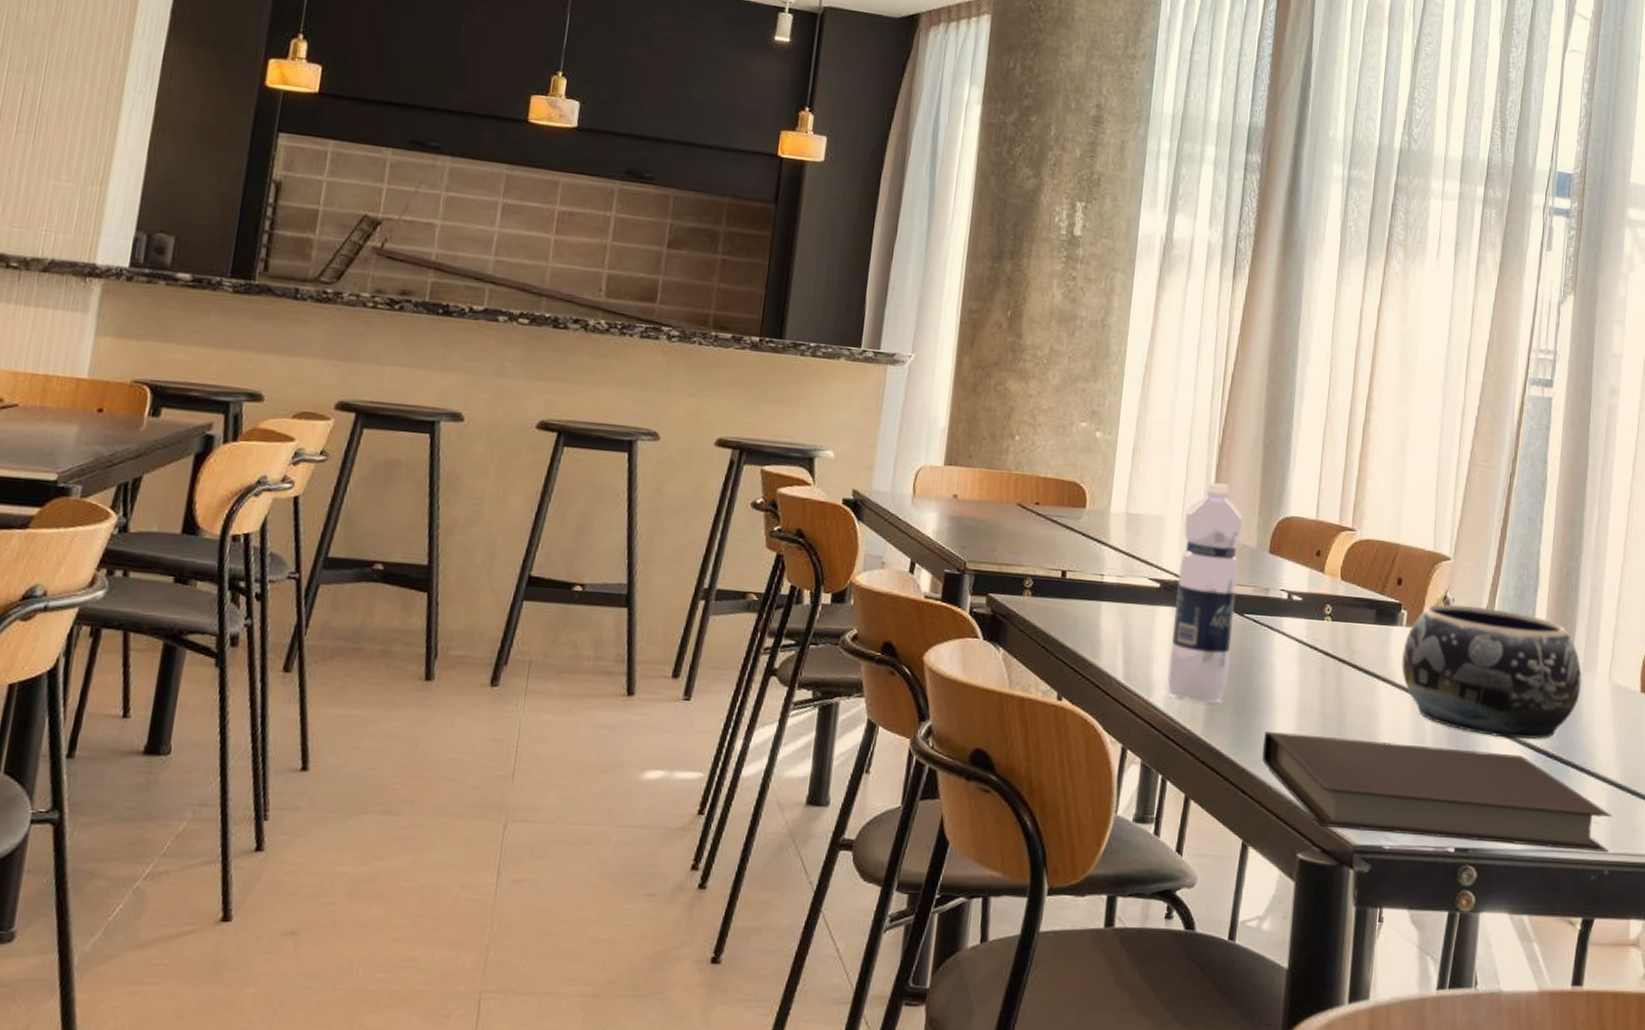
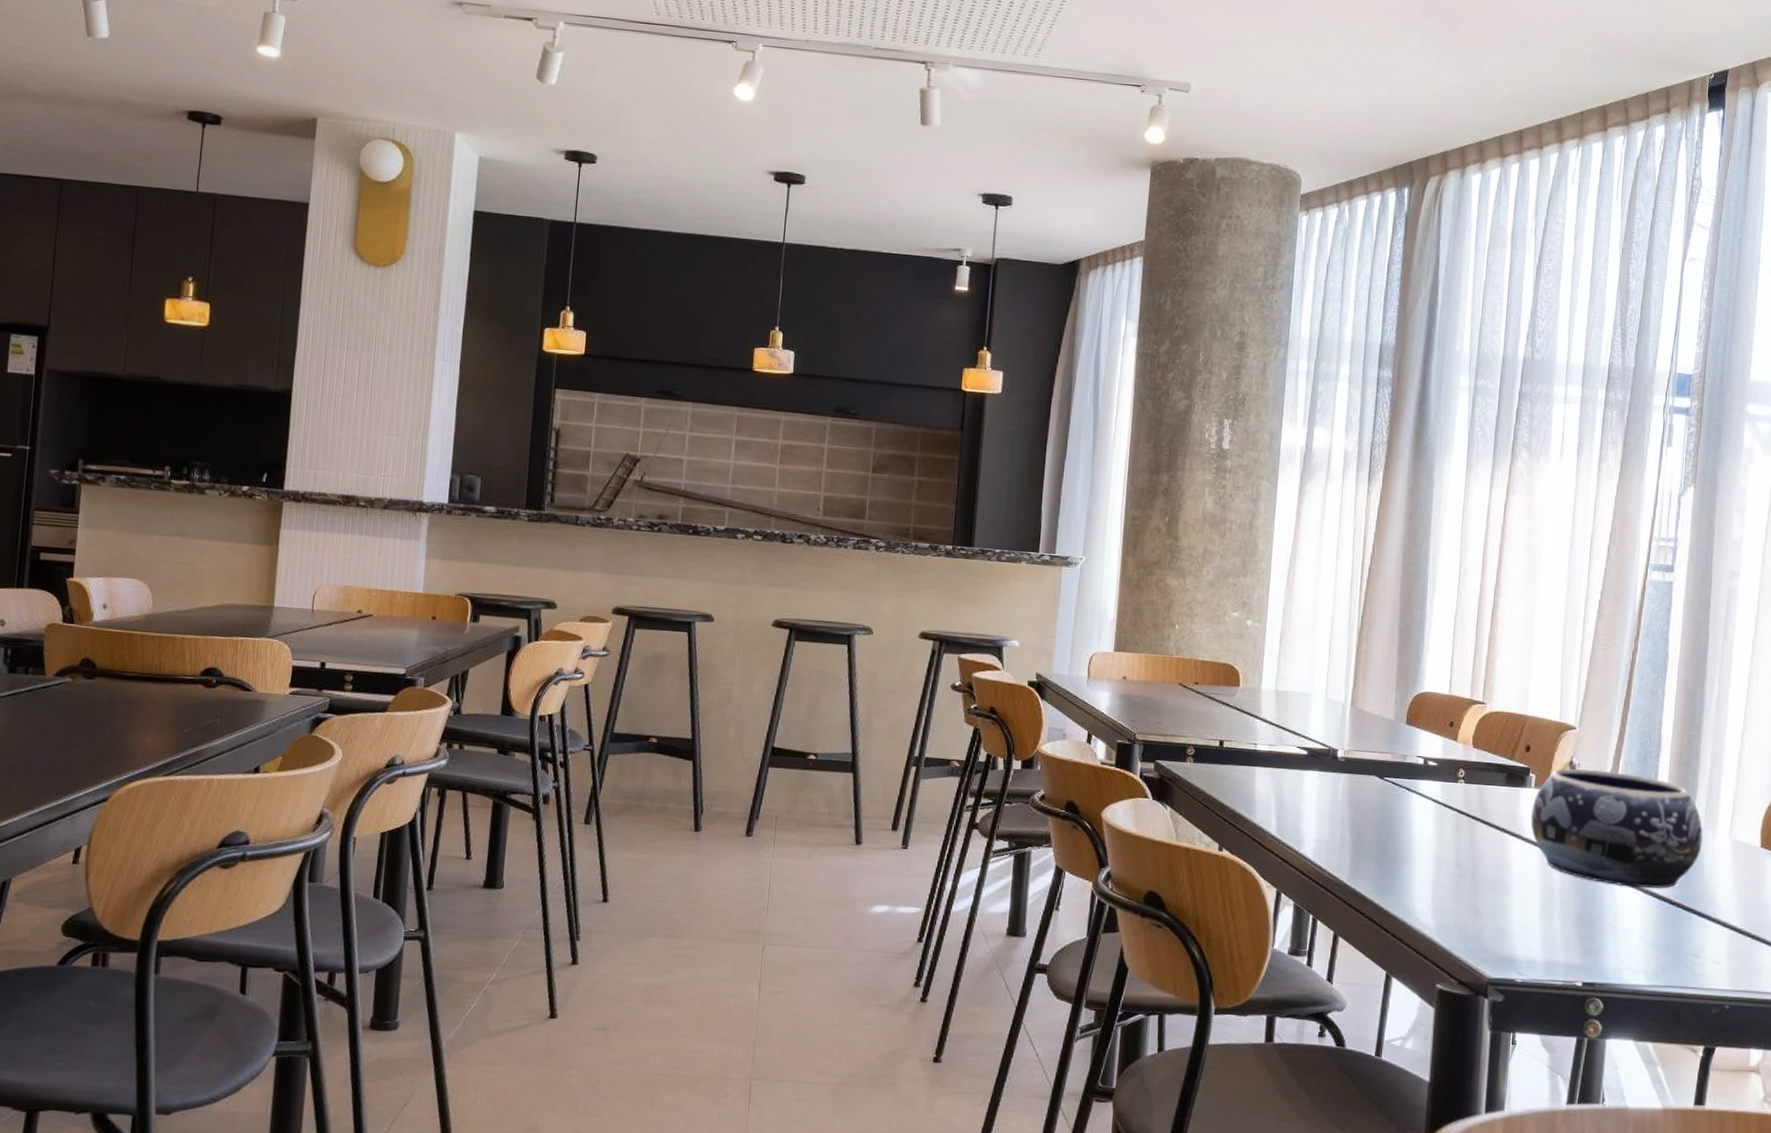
water bottle: present [1167,482,1244,704] -> none [1316,662,1382,855]
notebook: present [1262,732,1612,852] -> none [1402,879,1733,989]

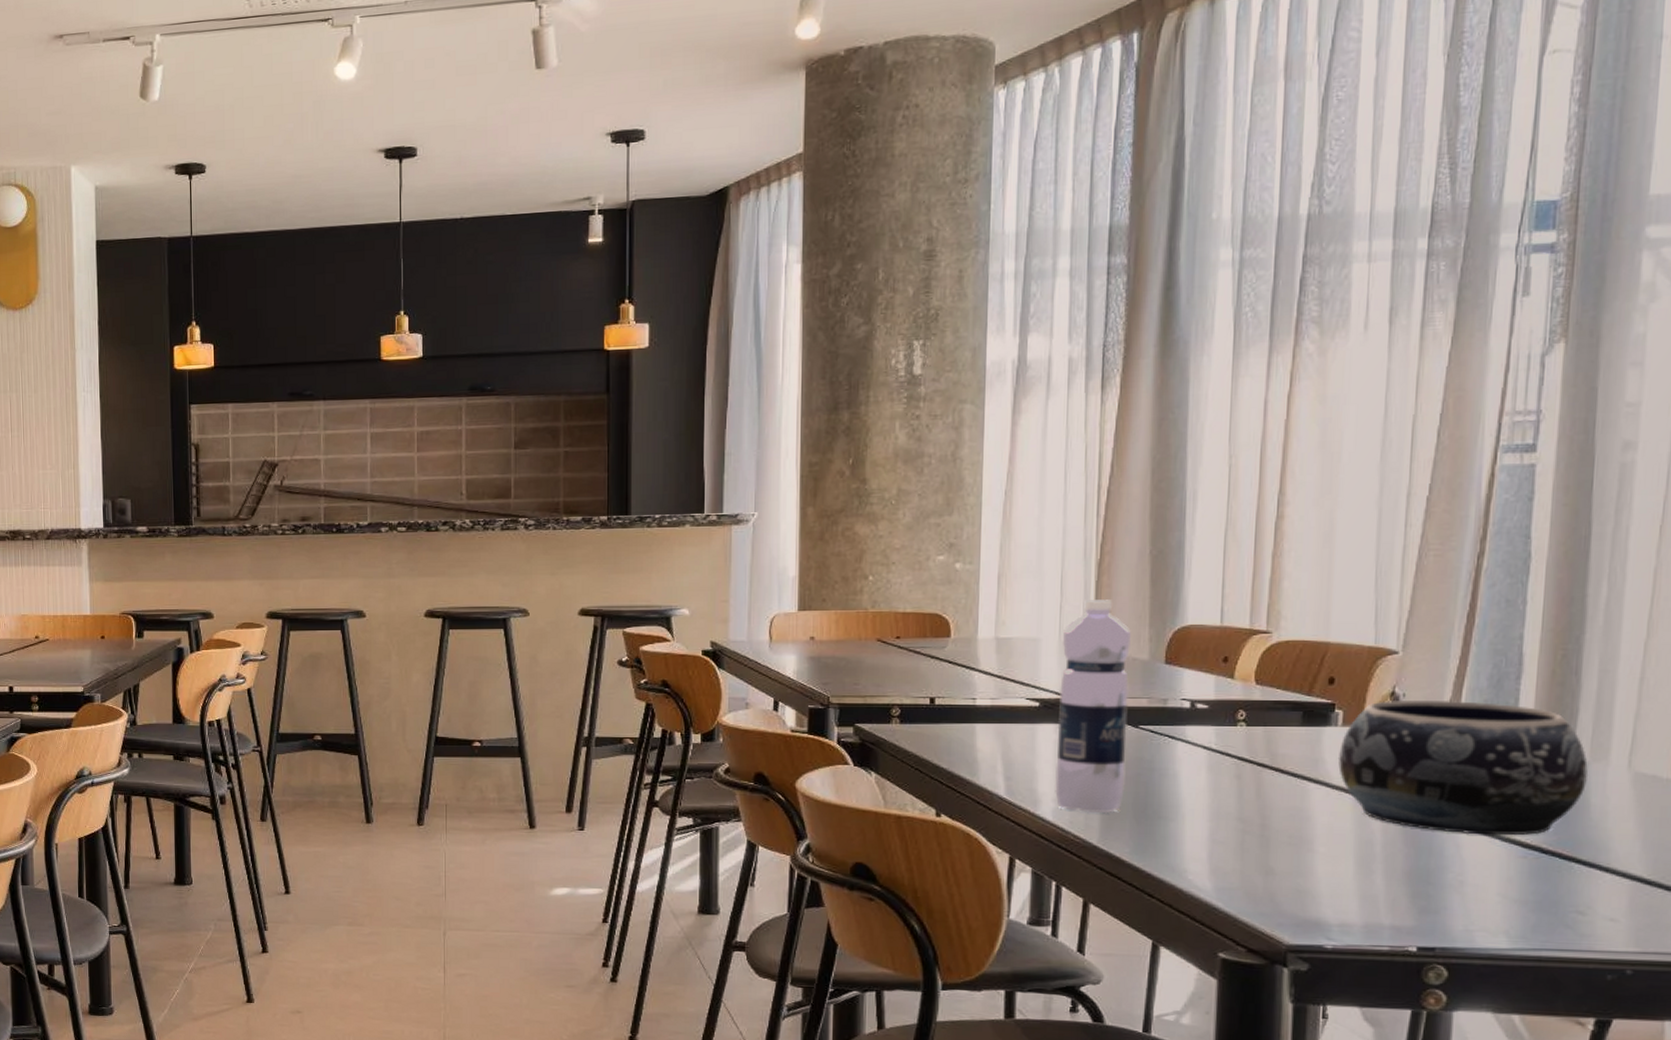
water bottle: none [1316,662,1382,855] -> present [1055,599,1132,814]

